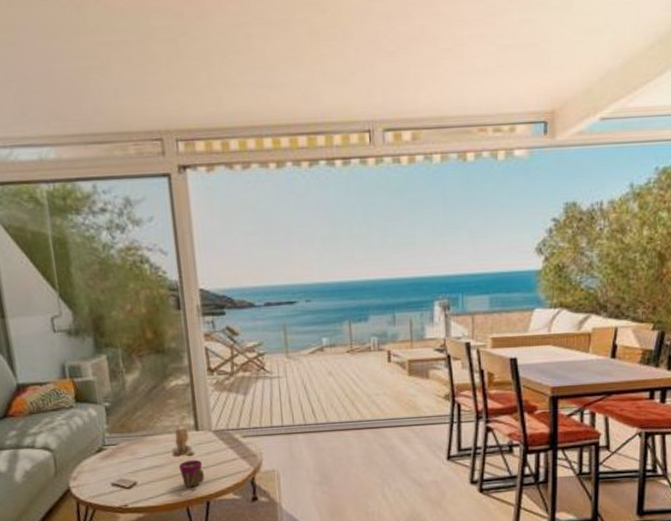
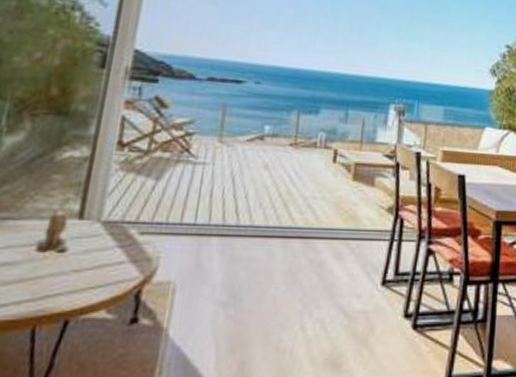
cup: present [178,459,204,488] -> none [38,258,75,299]

